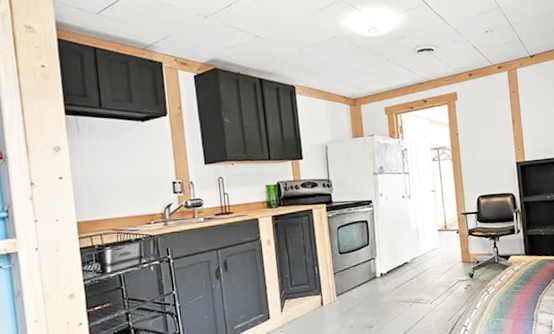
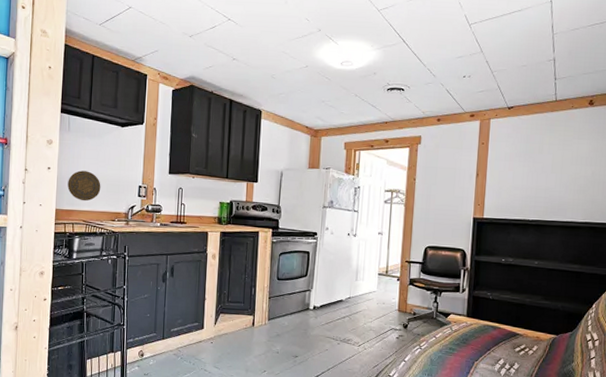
decorative plate: none [86,174,129,209] -> present [67,170,101,202]

